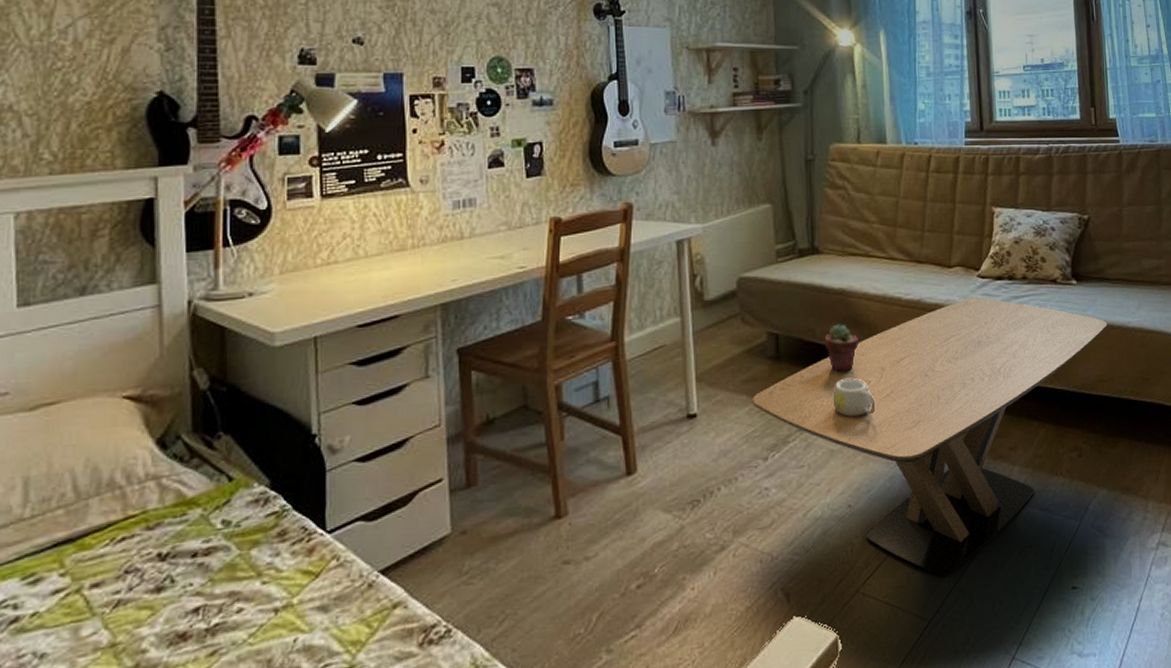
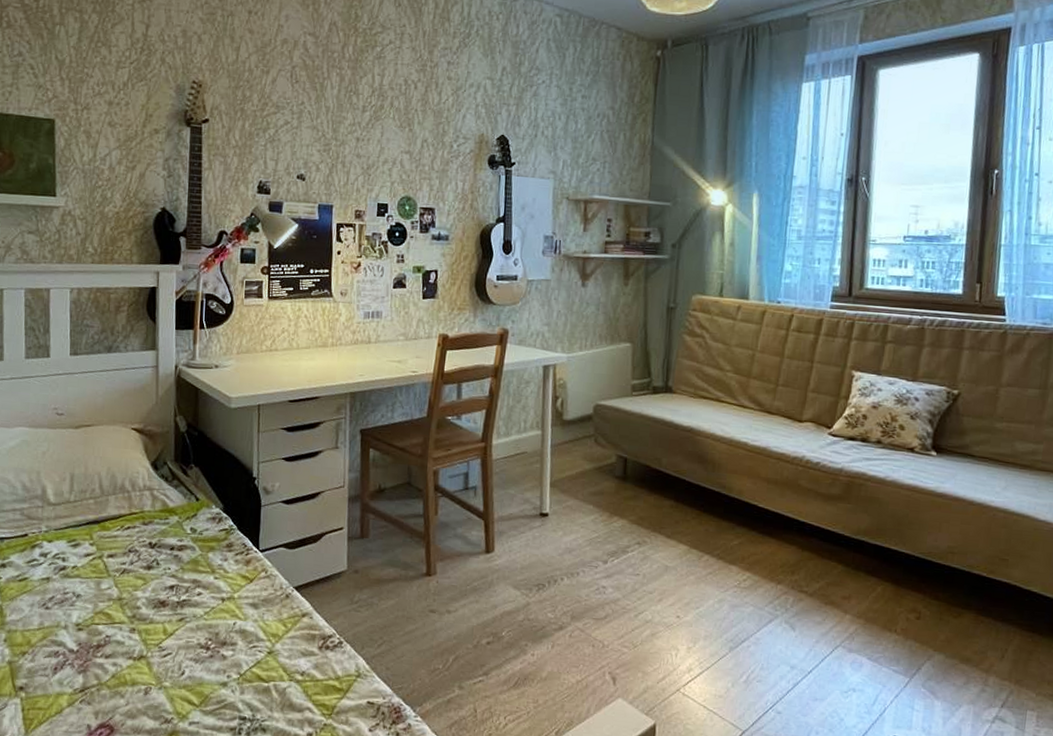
coffee table: present [753,298,1108,577] -> none [598,453,967,697]
potted succulent: present [824,324,858,373] -> none [669,457,702,501]
mug: present [833,378,876,417] -> none [671,507,713,541]

